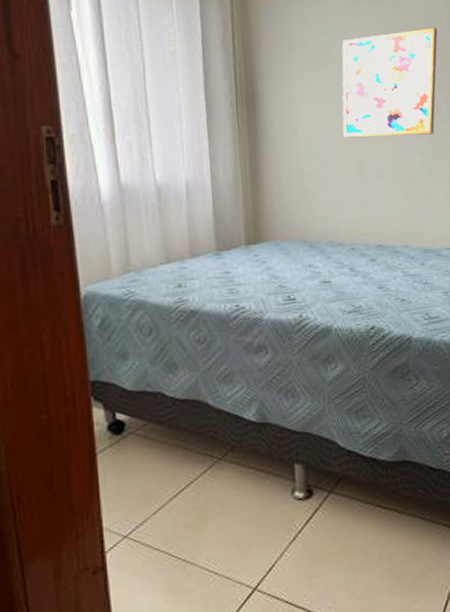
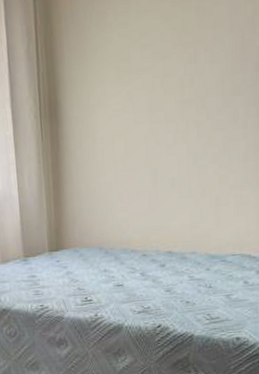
wall art: present [341,27,438,138] -> none [139,23,241,148]

